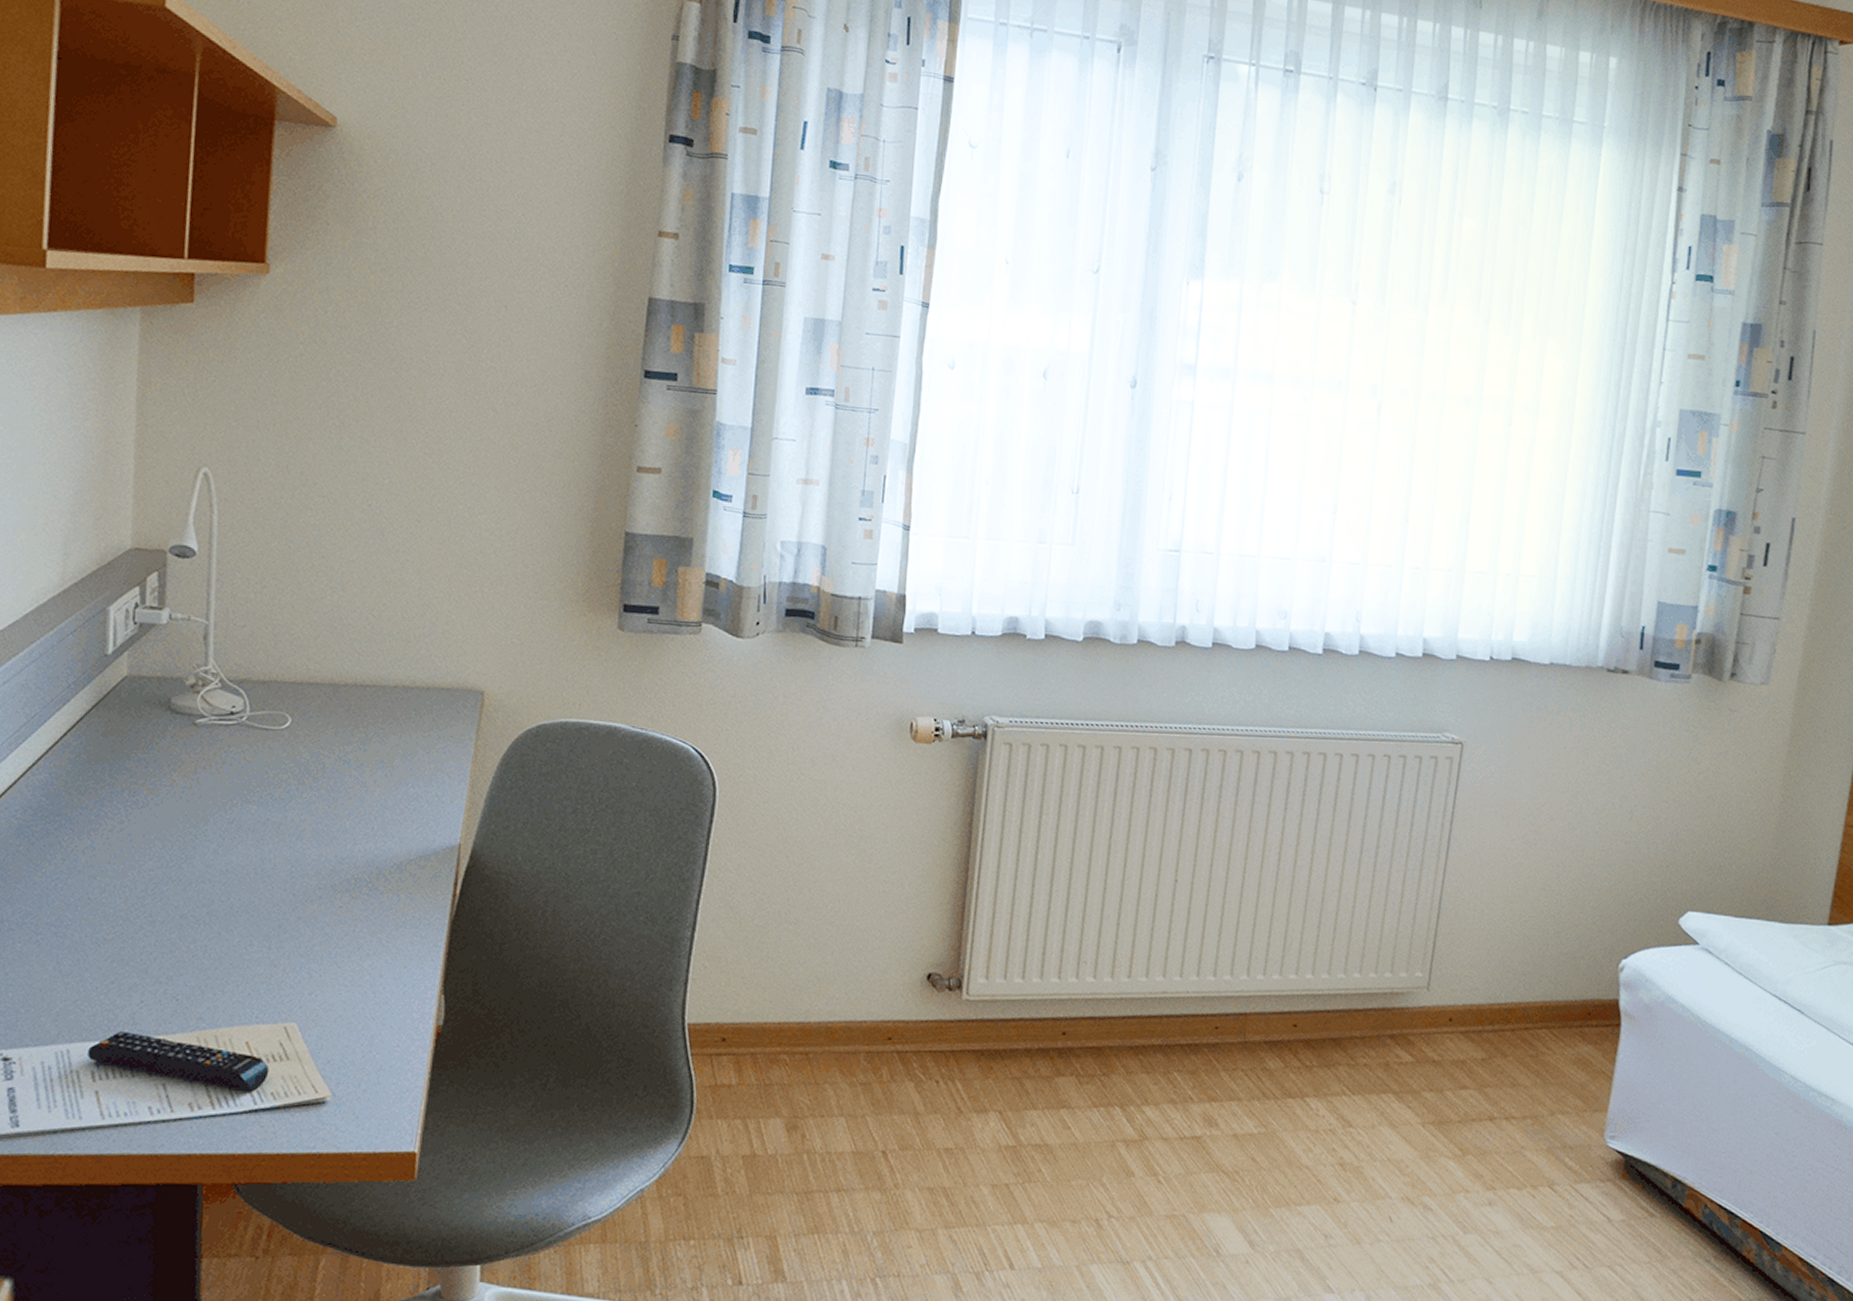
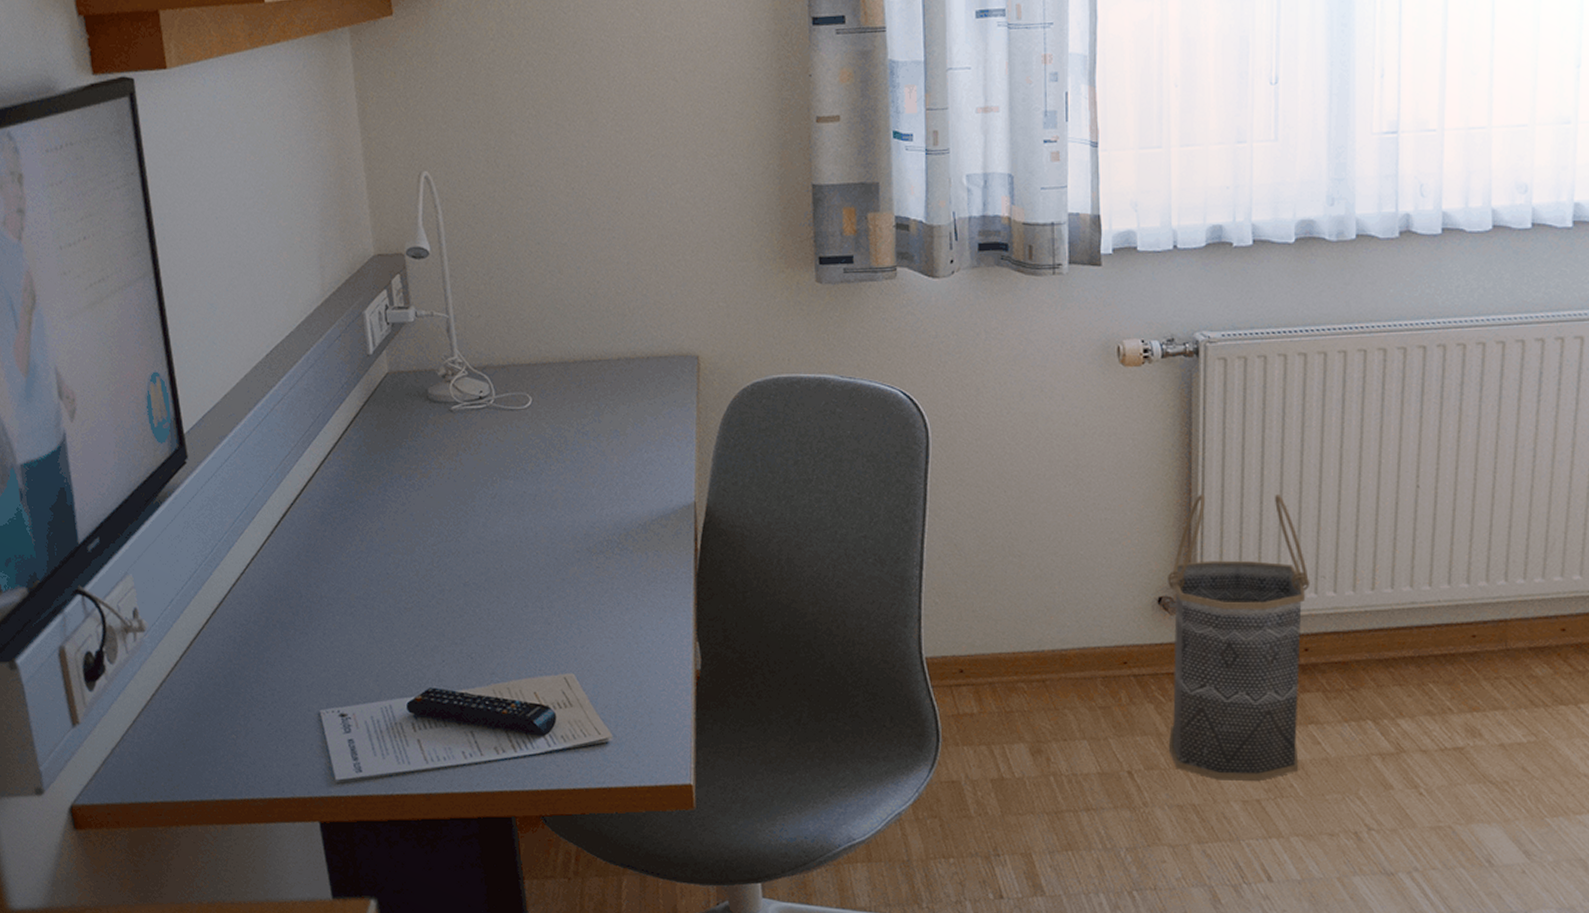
basket: none [924,873,1073,1164] -> present [1168,493,1310,781]

